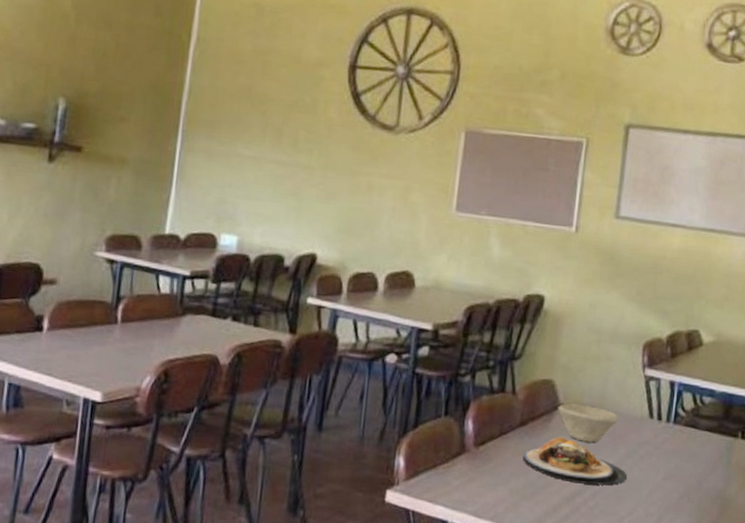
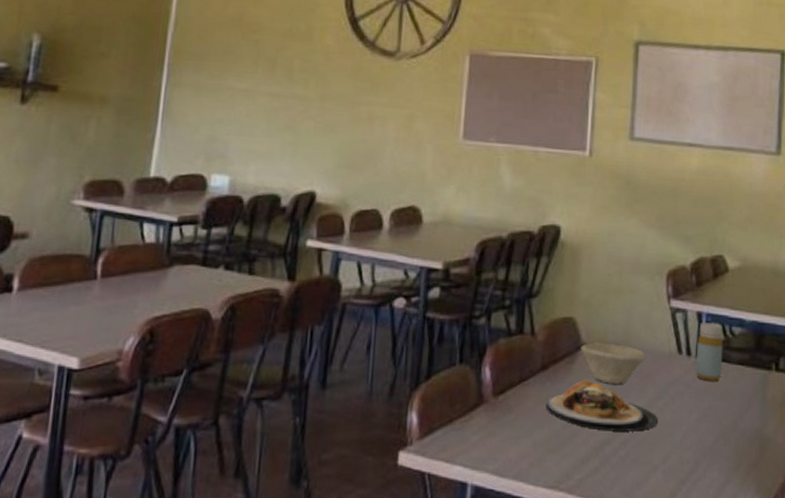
bottle: none [664,391,693,445] -> present [695,323,723,381]

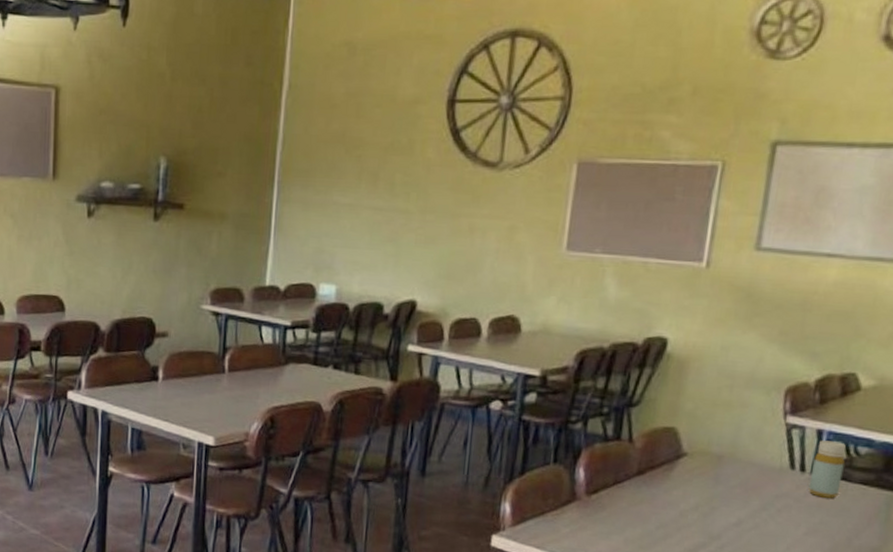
plate: present [545,380,658,432] -> none [639,487,760,539]
bowl: present [580,342,646,384] -> none [681,452,753,494]

